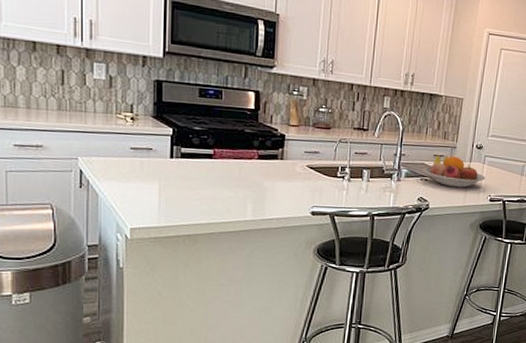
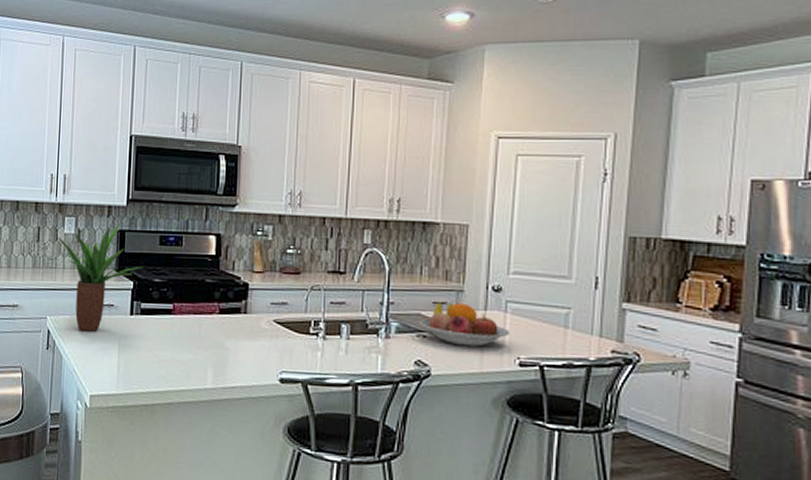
potted plant: none [83,74,181,173] -> present [55,224,142,332]

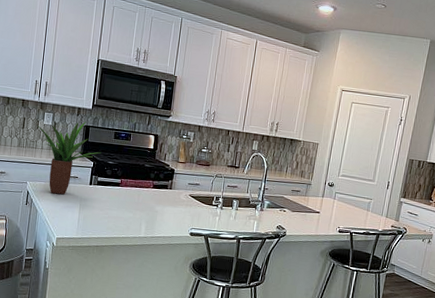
fruit bowl: present [420,302,511,347] -> none [283,190,336,220]

